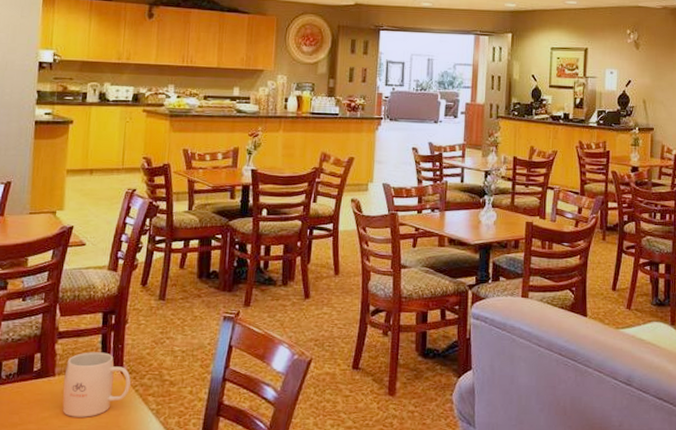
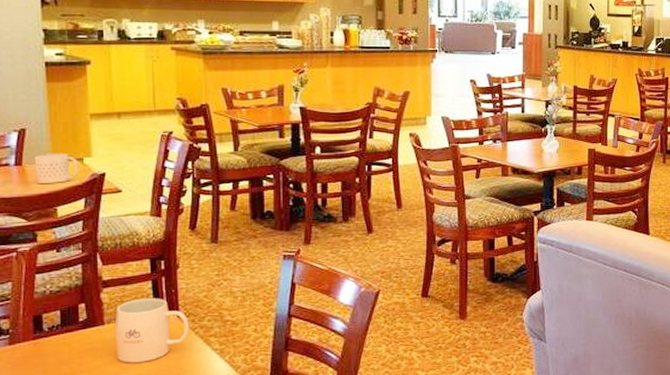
mug: none [14,206,52,235] -> present [34,154,79,185]

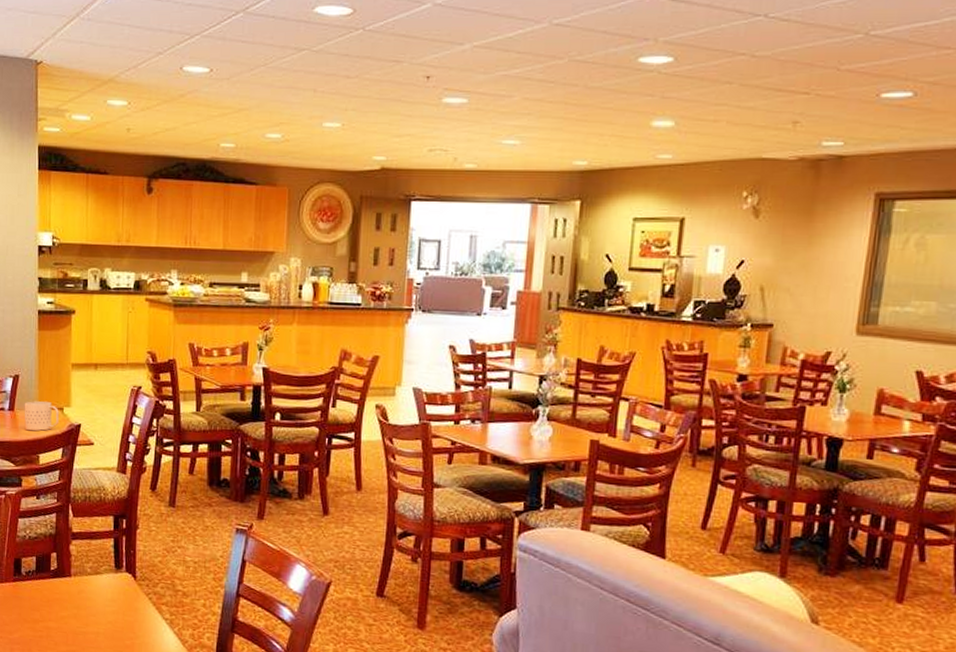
mug: present [114,298,190,363] -> none [79,555,145,621]

